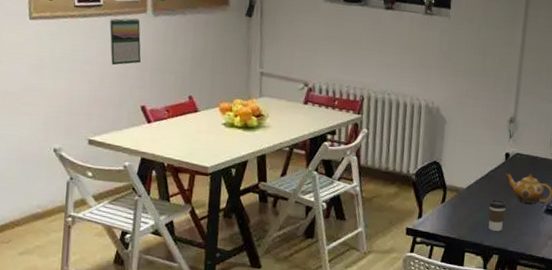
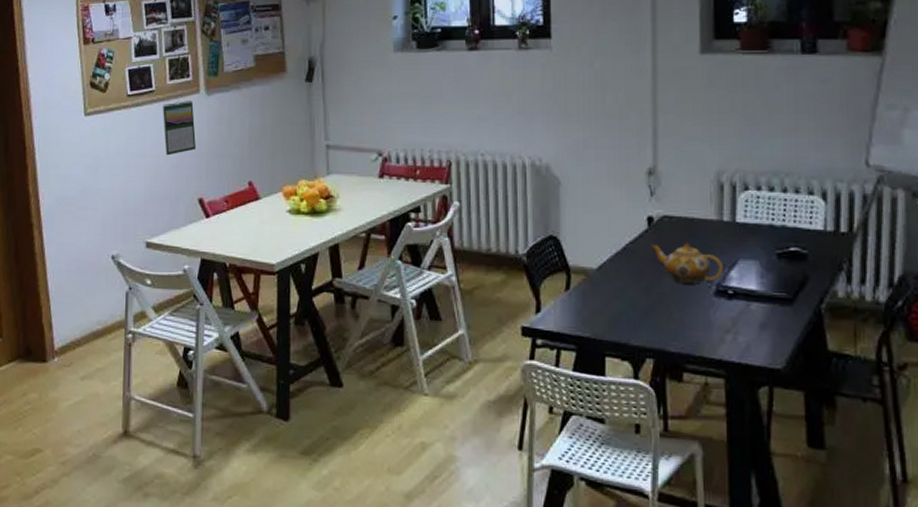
coffee cup: present [488,199,507,231] -> none [631,281,658,325]

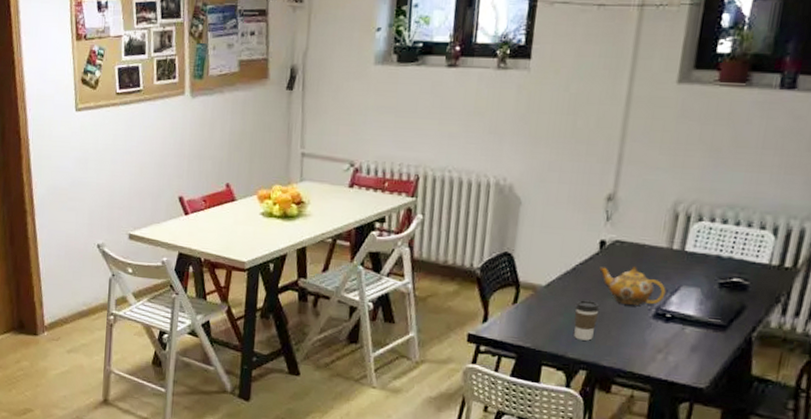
calendar: present [163,101,196,156] -> none [149,102,179,154]
coffee cup: none [631,281,658,325] -> present [574,300,600,341]

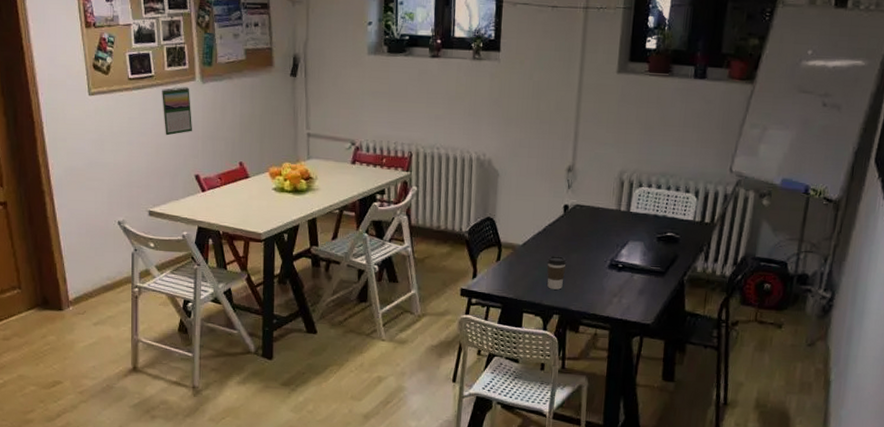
calendar: none [149,102,179,154] -> present [162,87,192,136]
teapot: present [599,266,666,305] -> none [565,226,618,258]

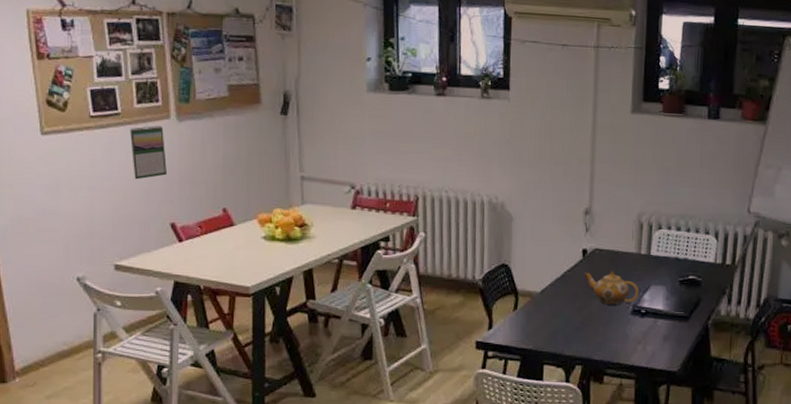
coffee cup: present [547,256,567,290] -> none [567,303,588,339]
teapot: none [565,226,618,258] -> present [584,271,639,304]

